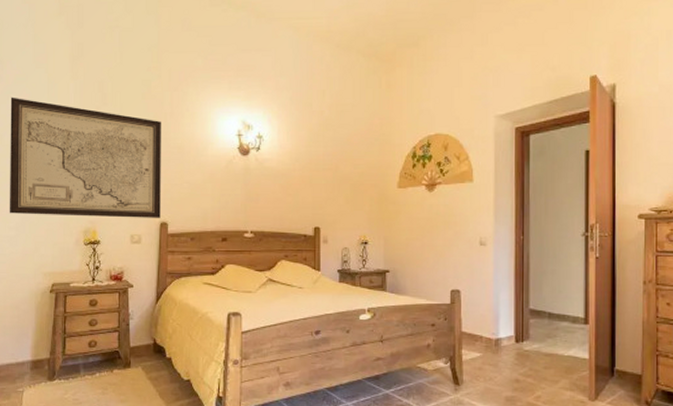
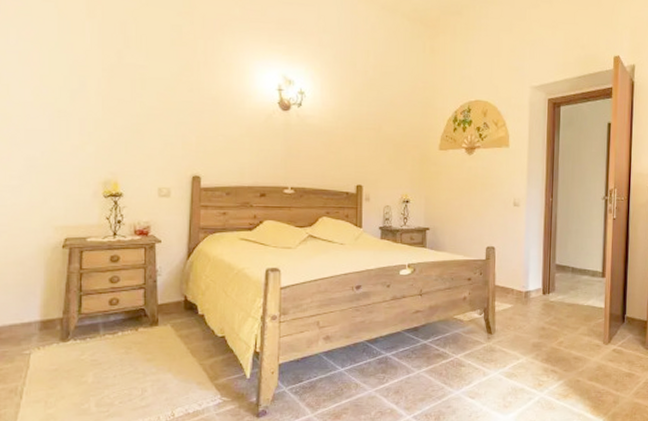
wall art: present [9,97,161,218] -> none [10,31,193,171]

